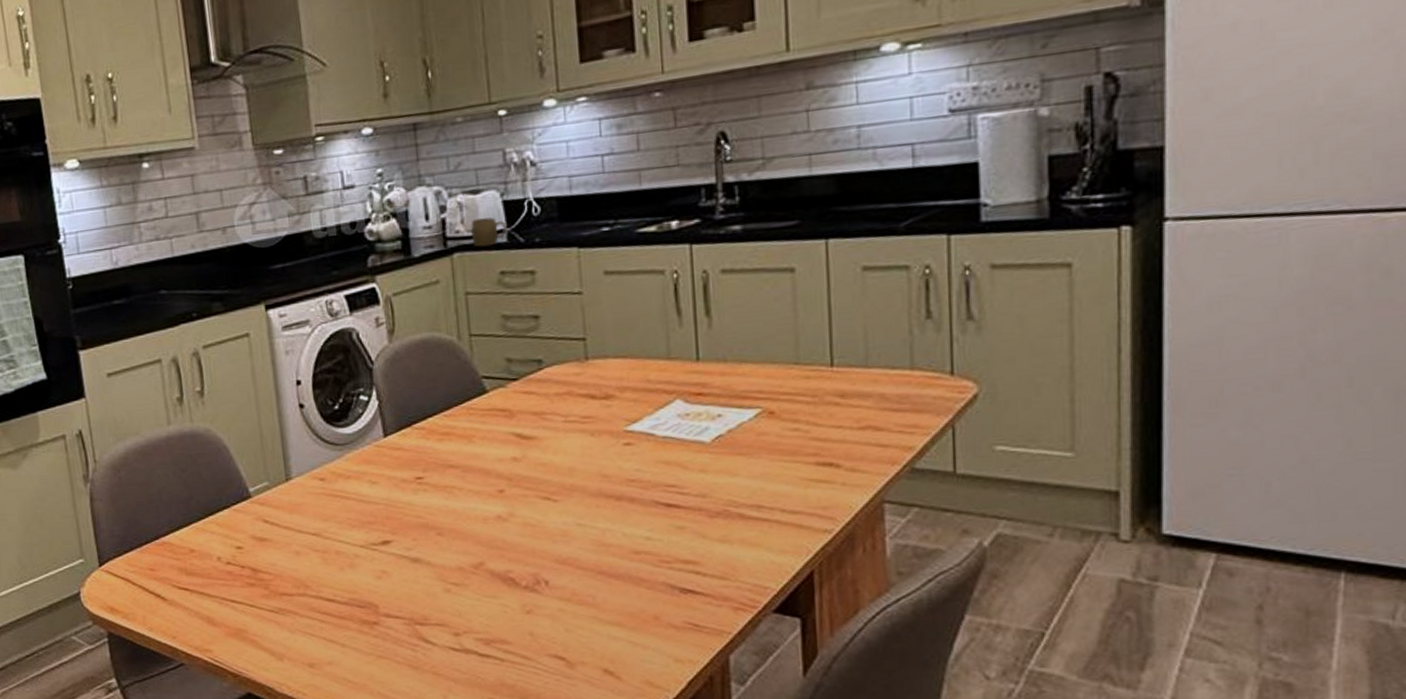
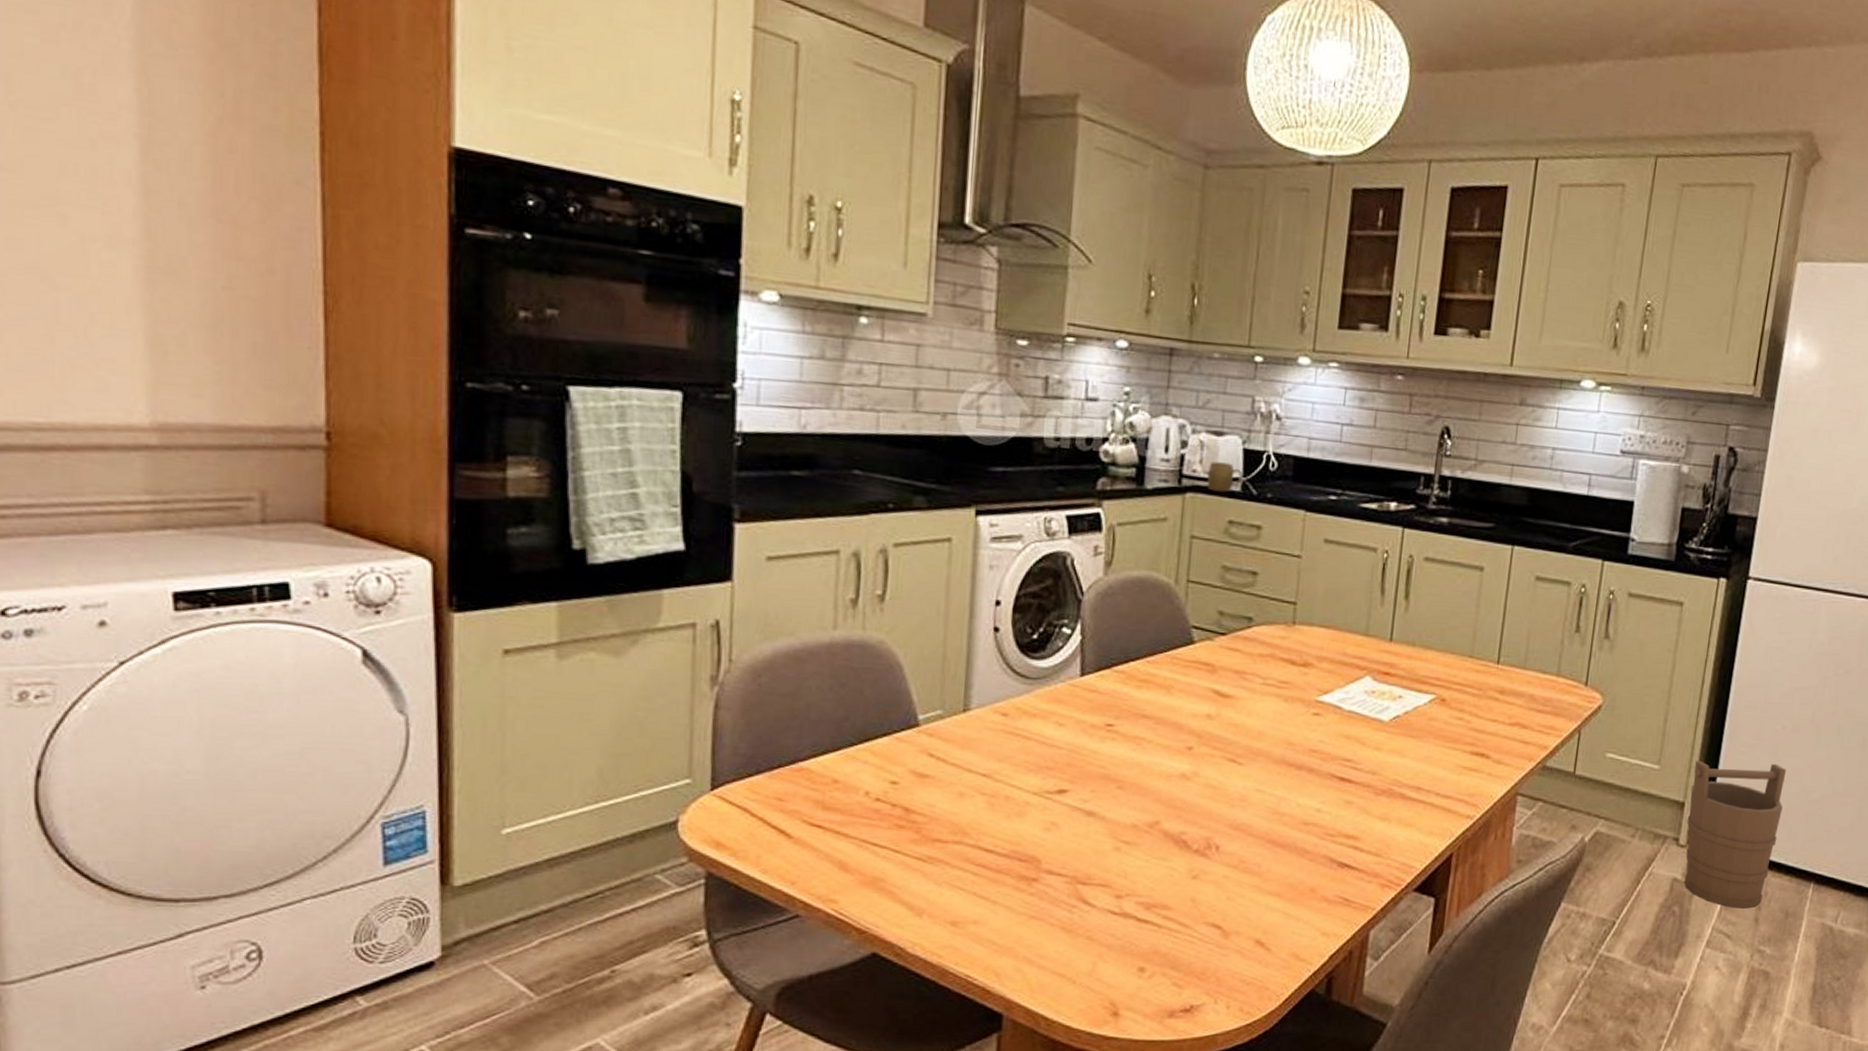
bucket: none [1125,432,1275,609] -> present [1684,760,1787,909]

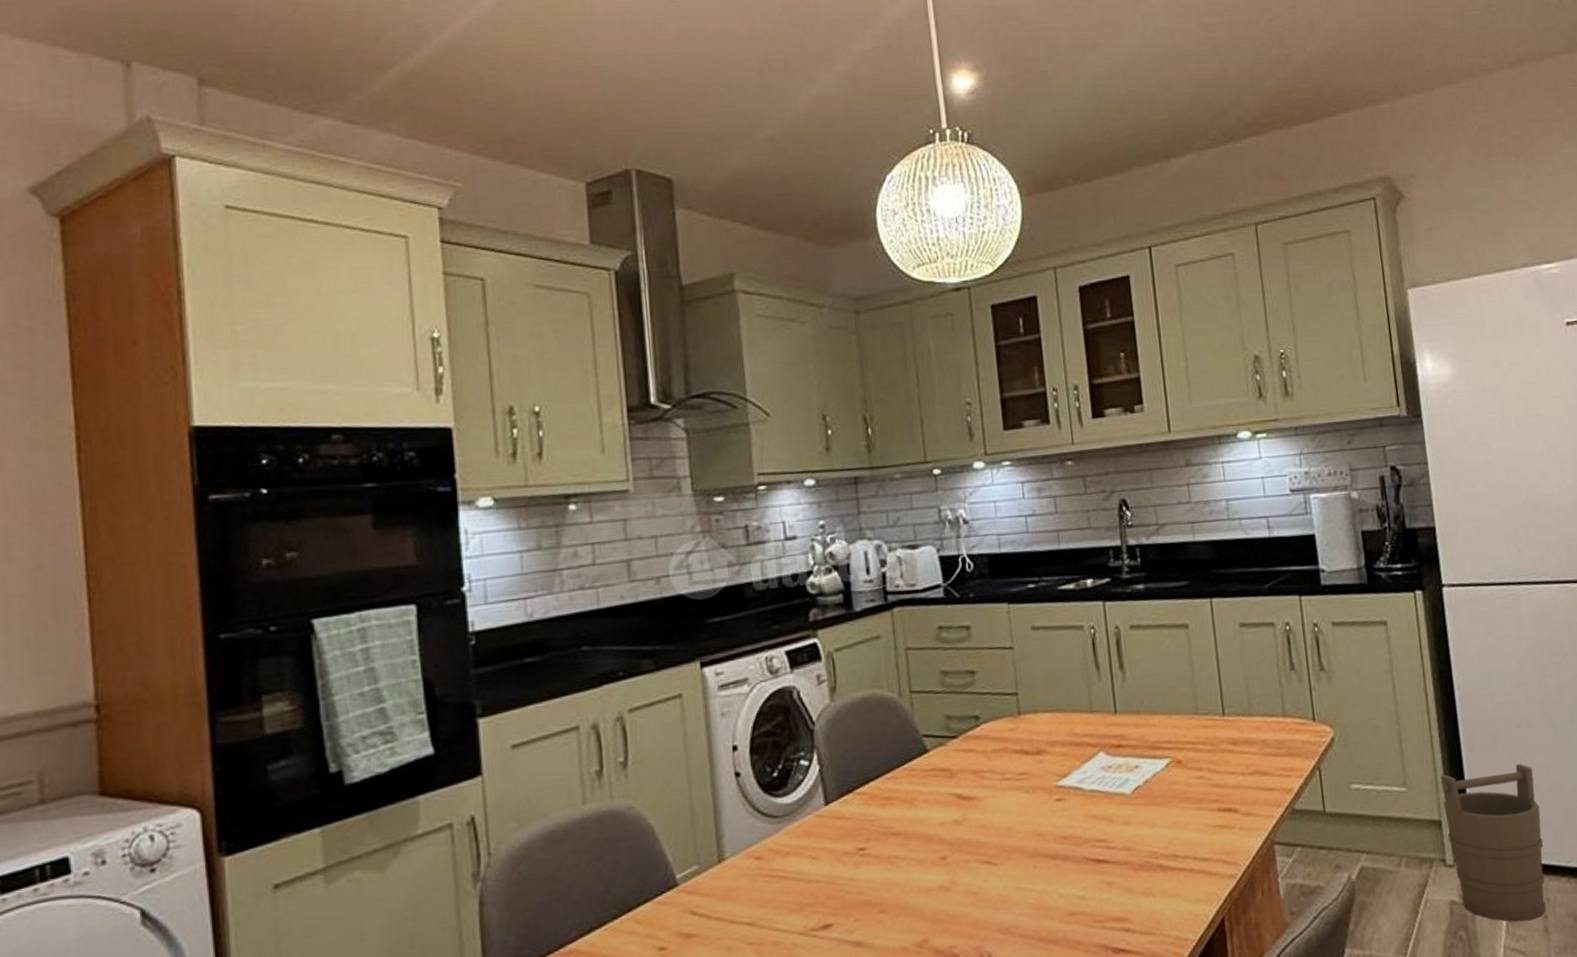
mug: present [1207,461,1243,493] -> none [910,572,944,602]

